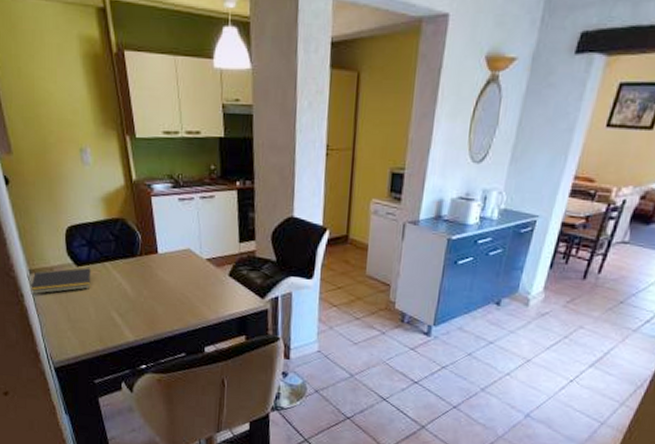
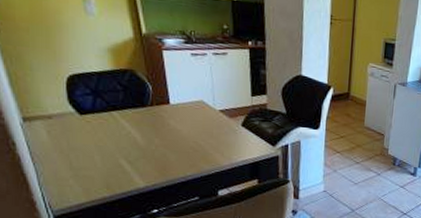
notepad: present [29,268,91,295] -> none [23,116,96,143]

